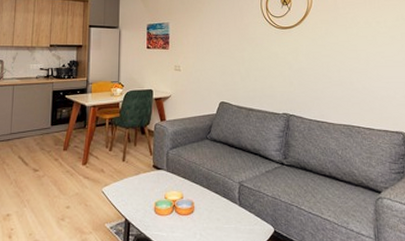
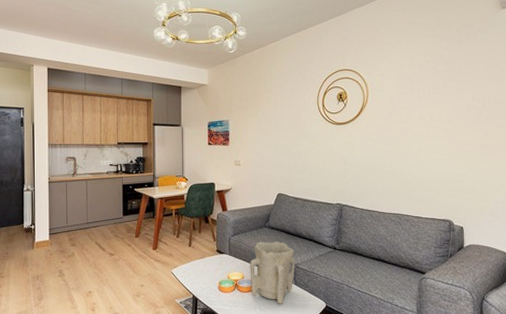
vase: none [190,156,240,229] -> present [250,242,295,304]

